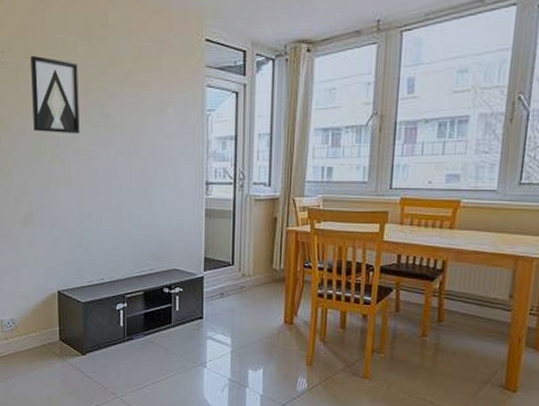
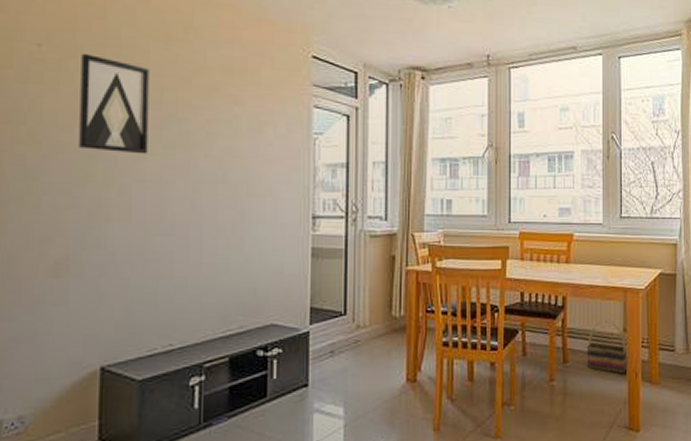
basket: none [463,285,513,338] -> present [586,319,628,374]

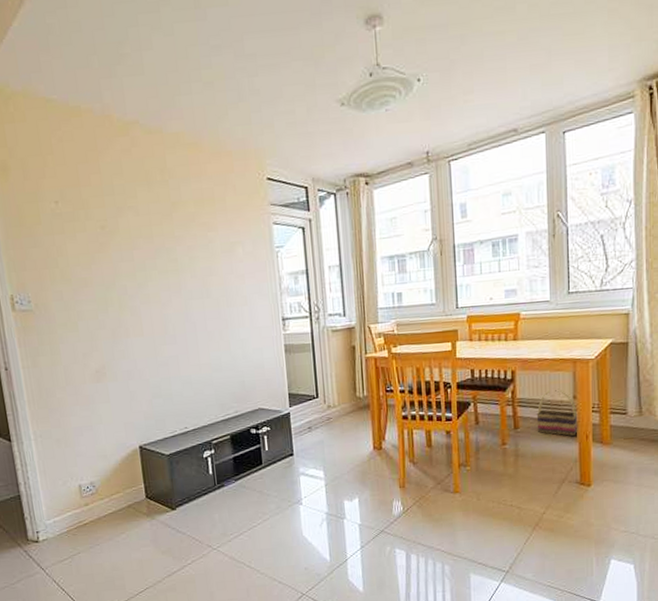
wall art: present [79,53,150,155] -> none [87,204,148,282]

